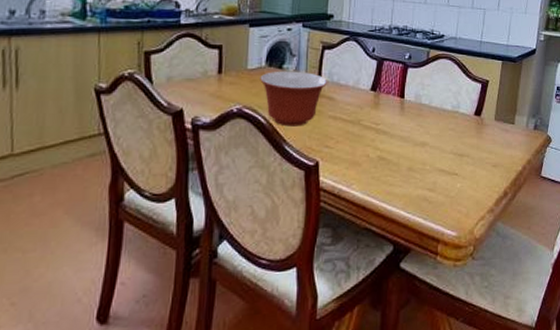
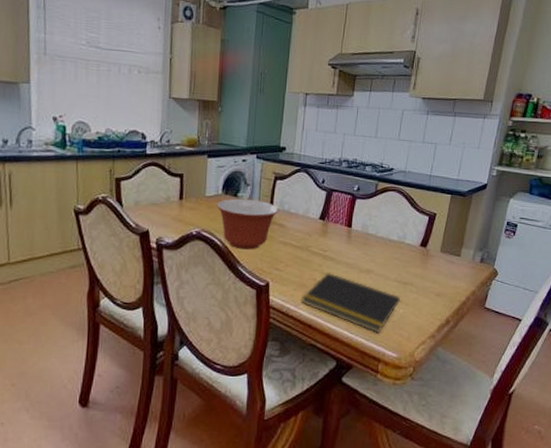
notepad: none [353,148,457,211] -> present [301,273,400,333]

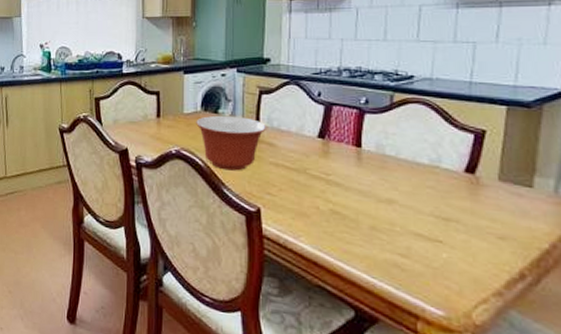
notepad: present [301,273,400,333] -> none [301,201,441,281]

